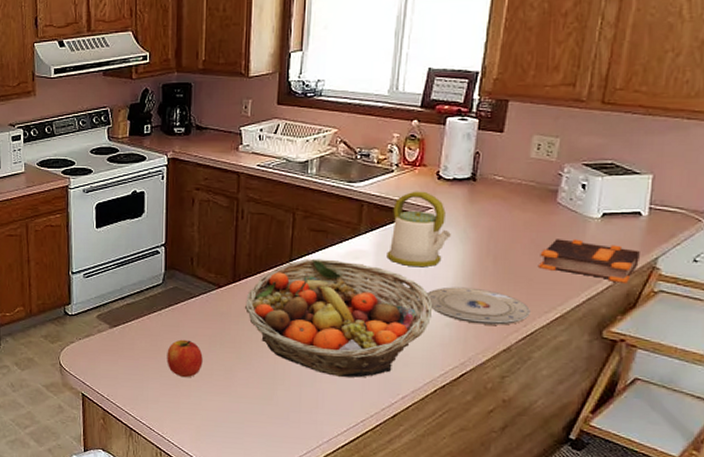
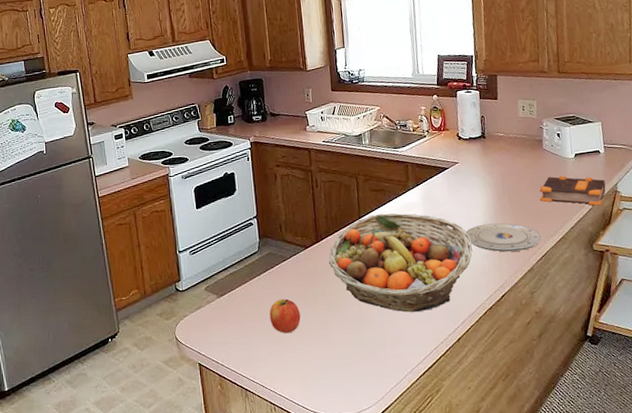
kettle: present [386,191,451,268] -> none [430,150,475,211]

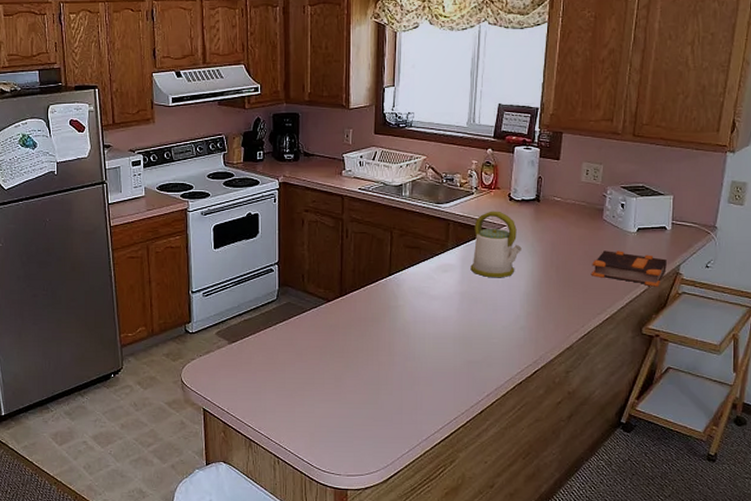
apple: present [269,299,301,334] -> none [282,352,315,388]
fruit basket: present [328,213,473,313] -> none [350,273,510,379]
kettle: none [430,150,475,211] -> present [470,211,522,278]
plate: present [465,223,542,252] -> none [504,294,586,327]

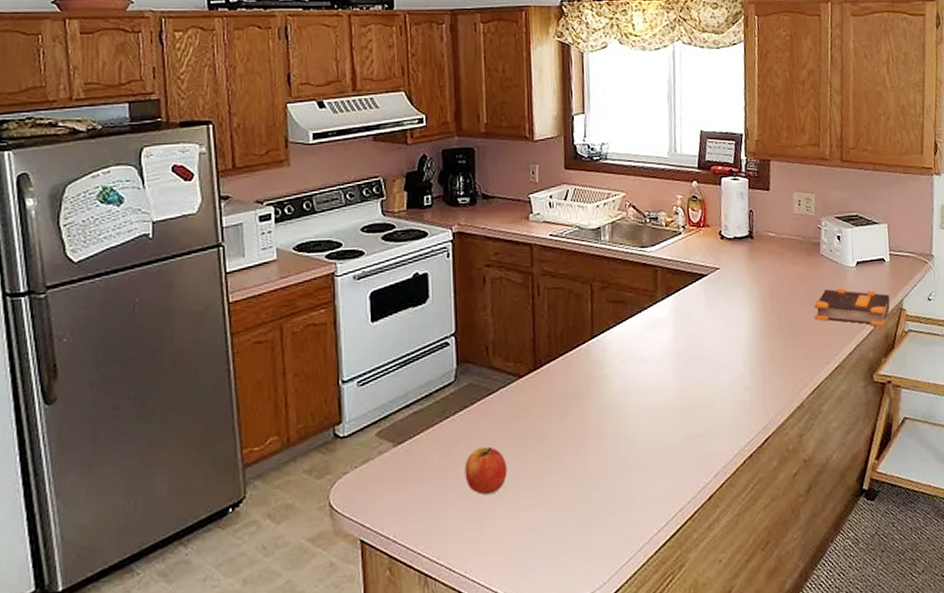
apple: none [282,352,315,388] -> present [465,447,507,495]
kettle: present [470,211,522,278] -> none [684,251,739,331]

